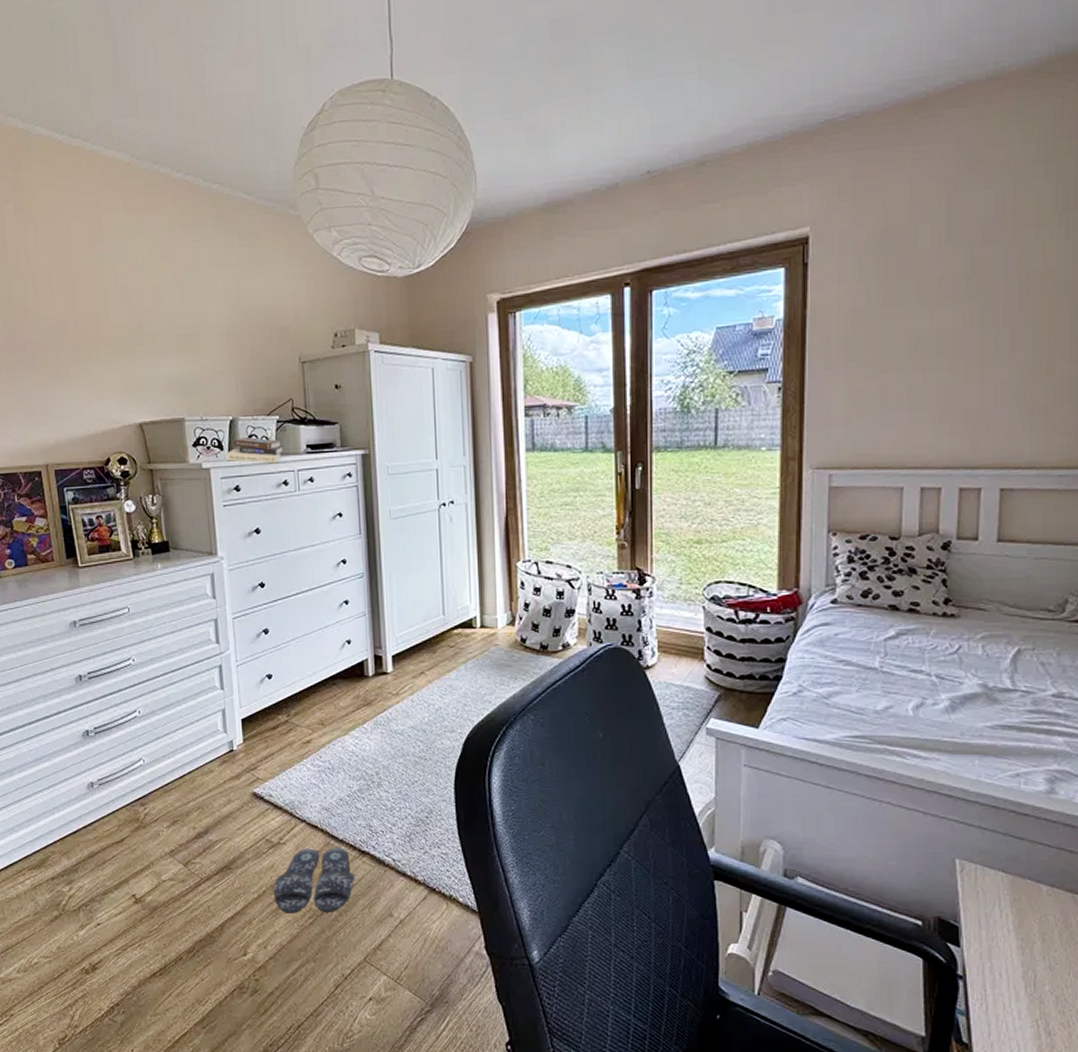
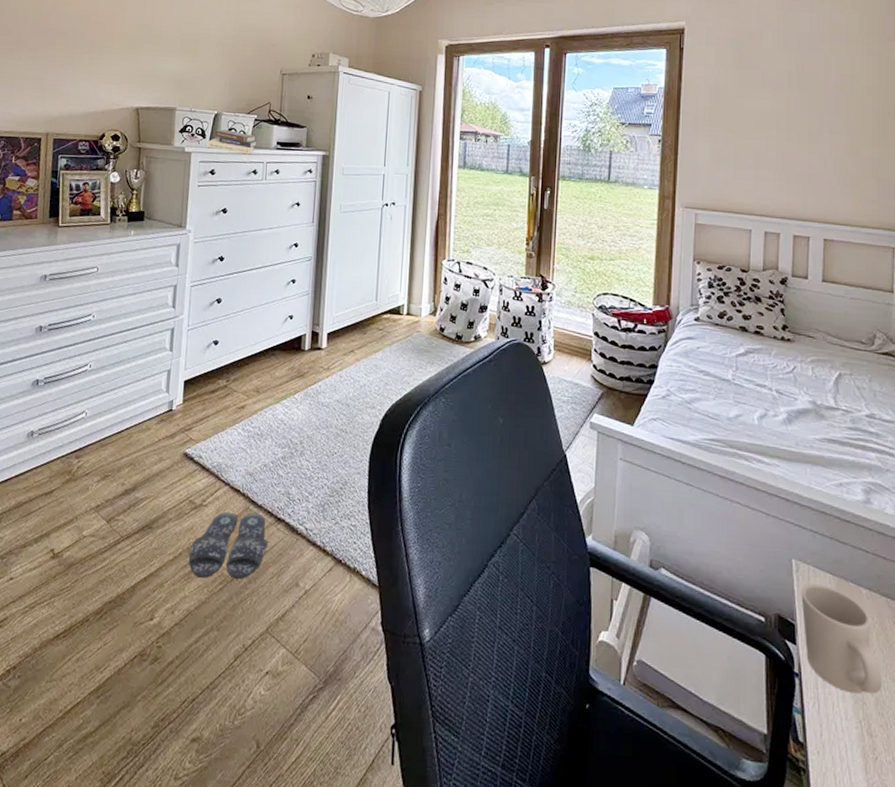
mug: none [966,882,1065,993] -> present [801,583,883,694]

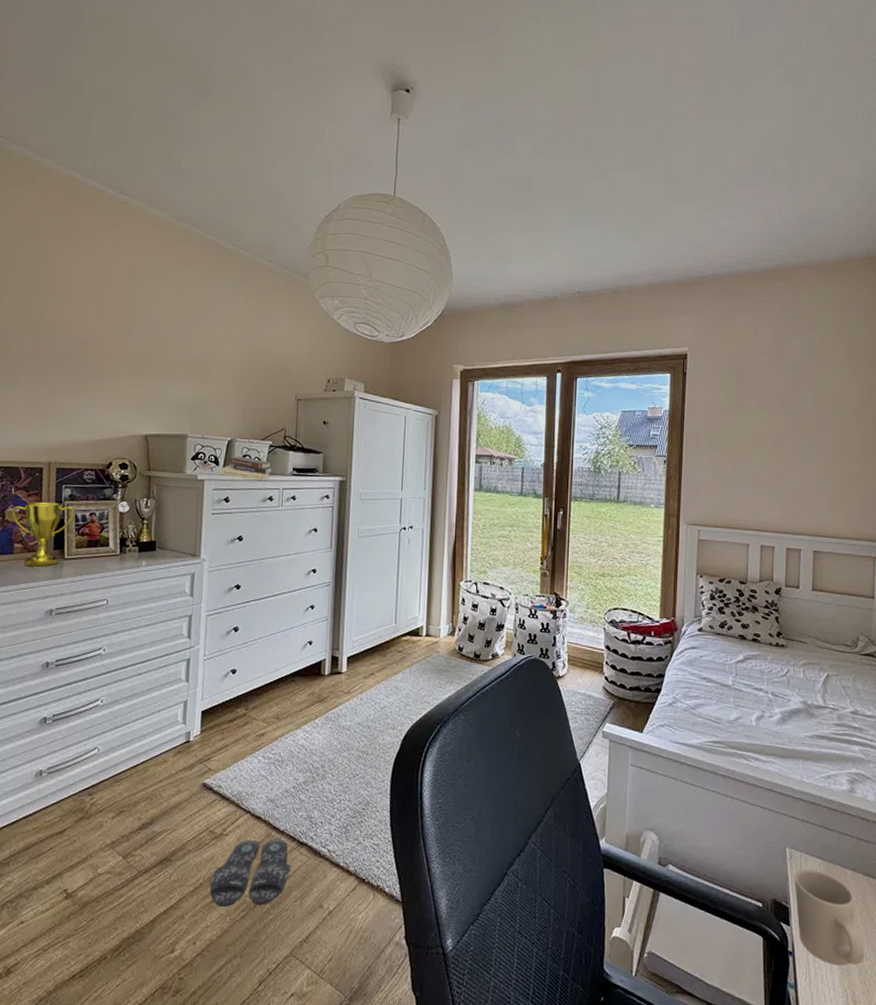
award: none [11,171,69,234] -> present [11,502,75,567]

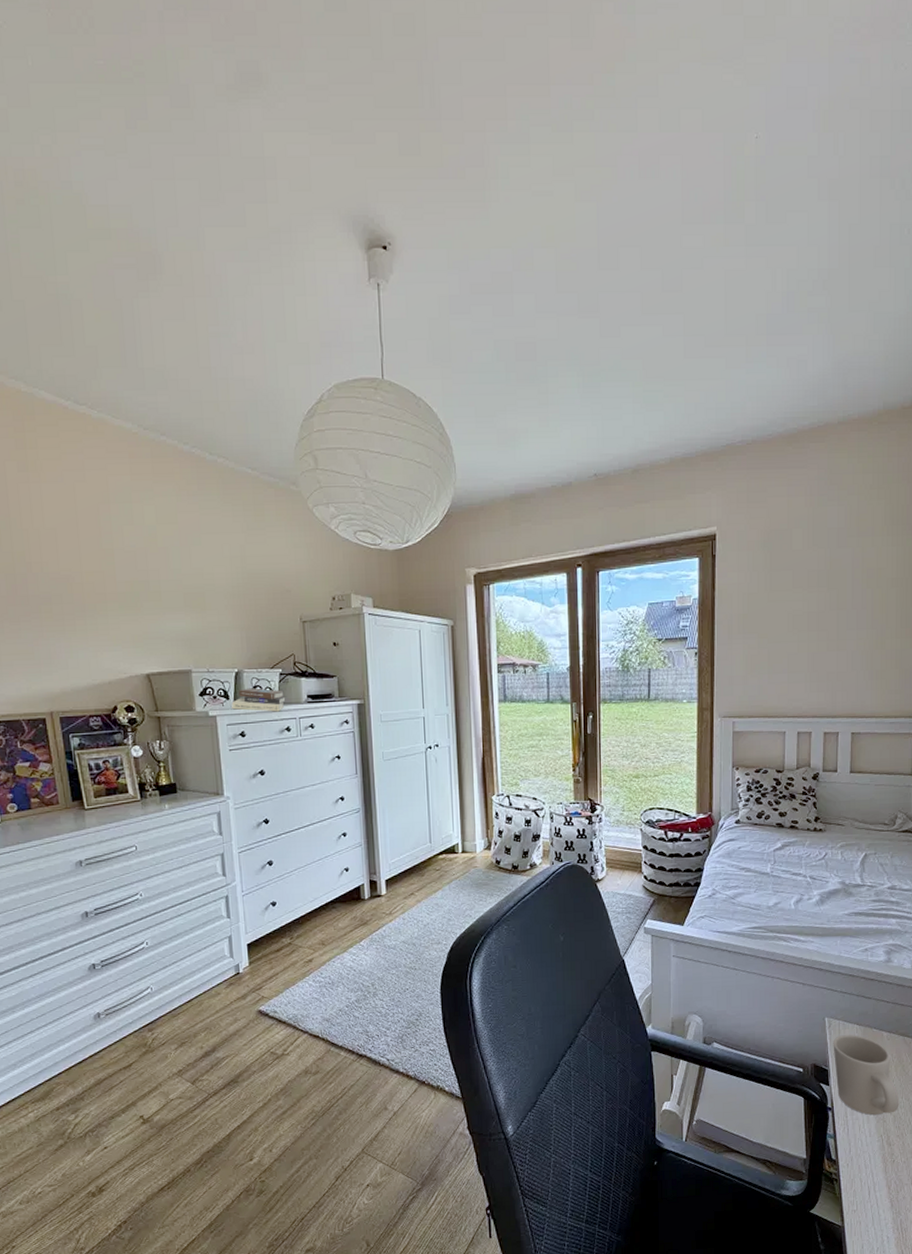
award: present [11,502,75,567] -> none [21,752,87,820]
slippers: present [209,838,292,907] -> none [278,1053,354,1117]

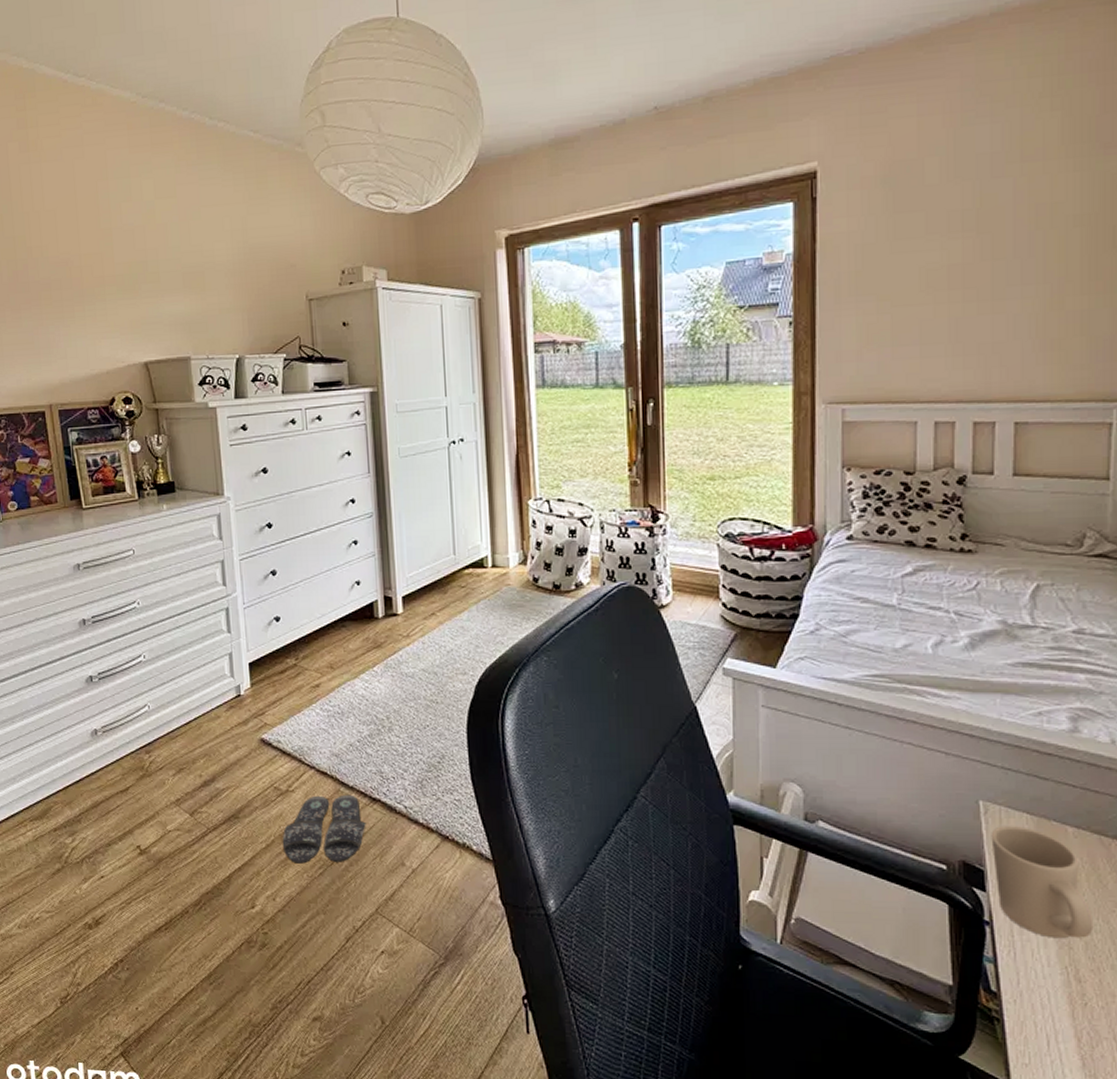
books: present [231,688,286,712] -> none [232,375,291,403]
slippers: none [278,1053,354,1117] -> present [282,794,366,864]

